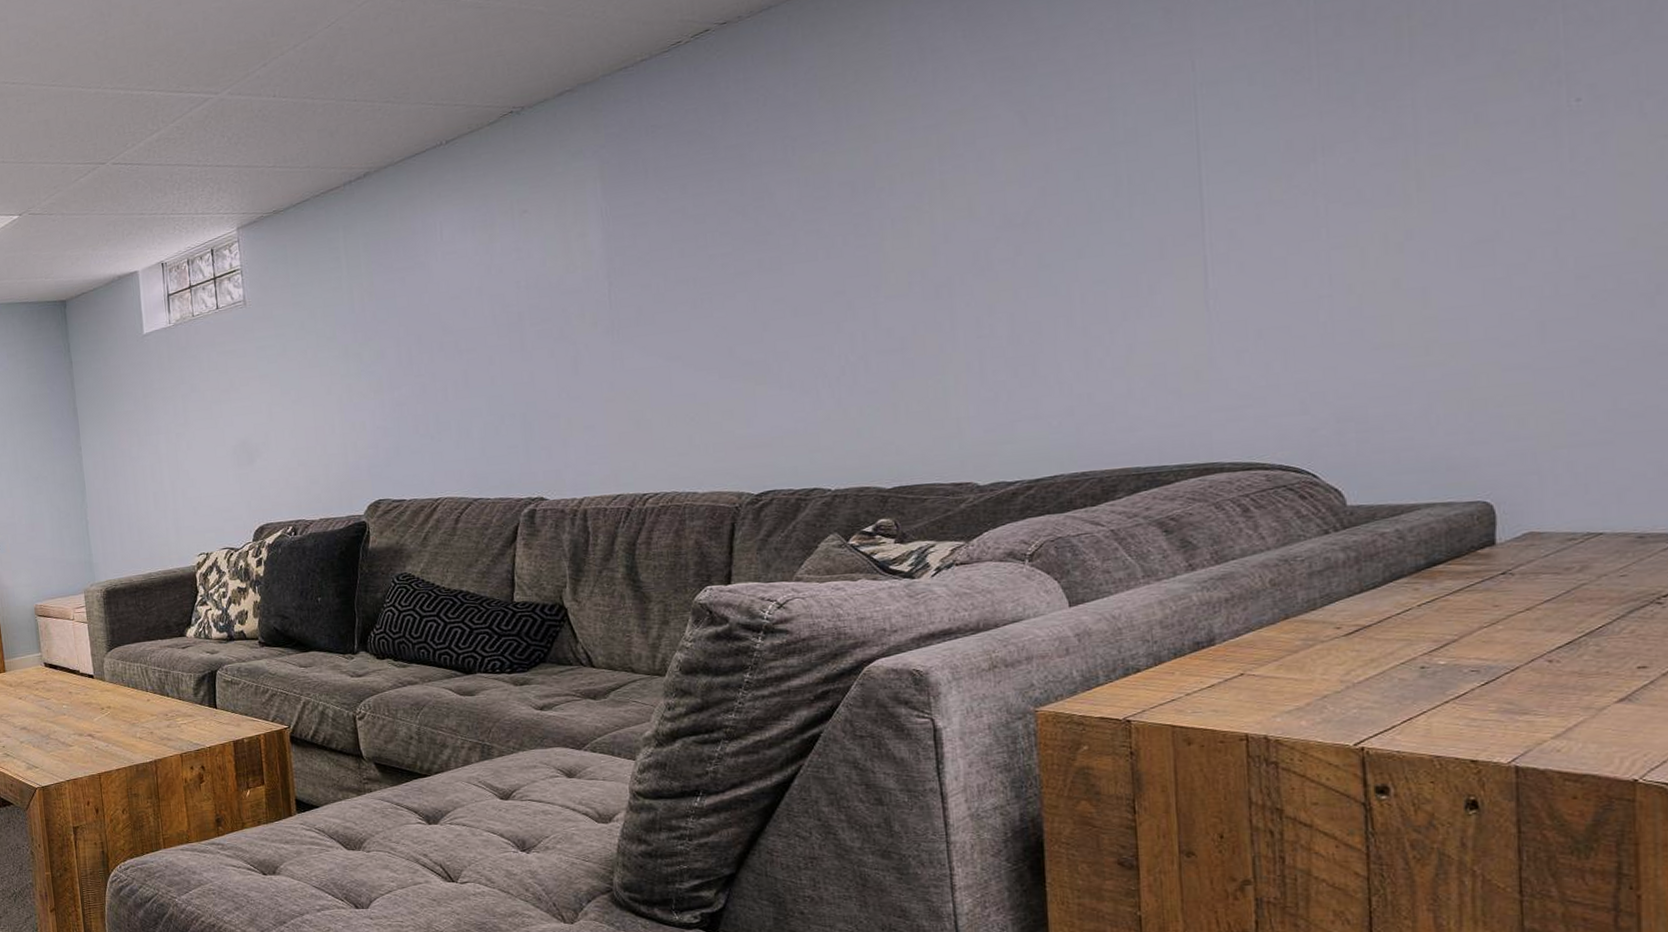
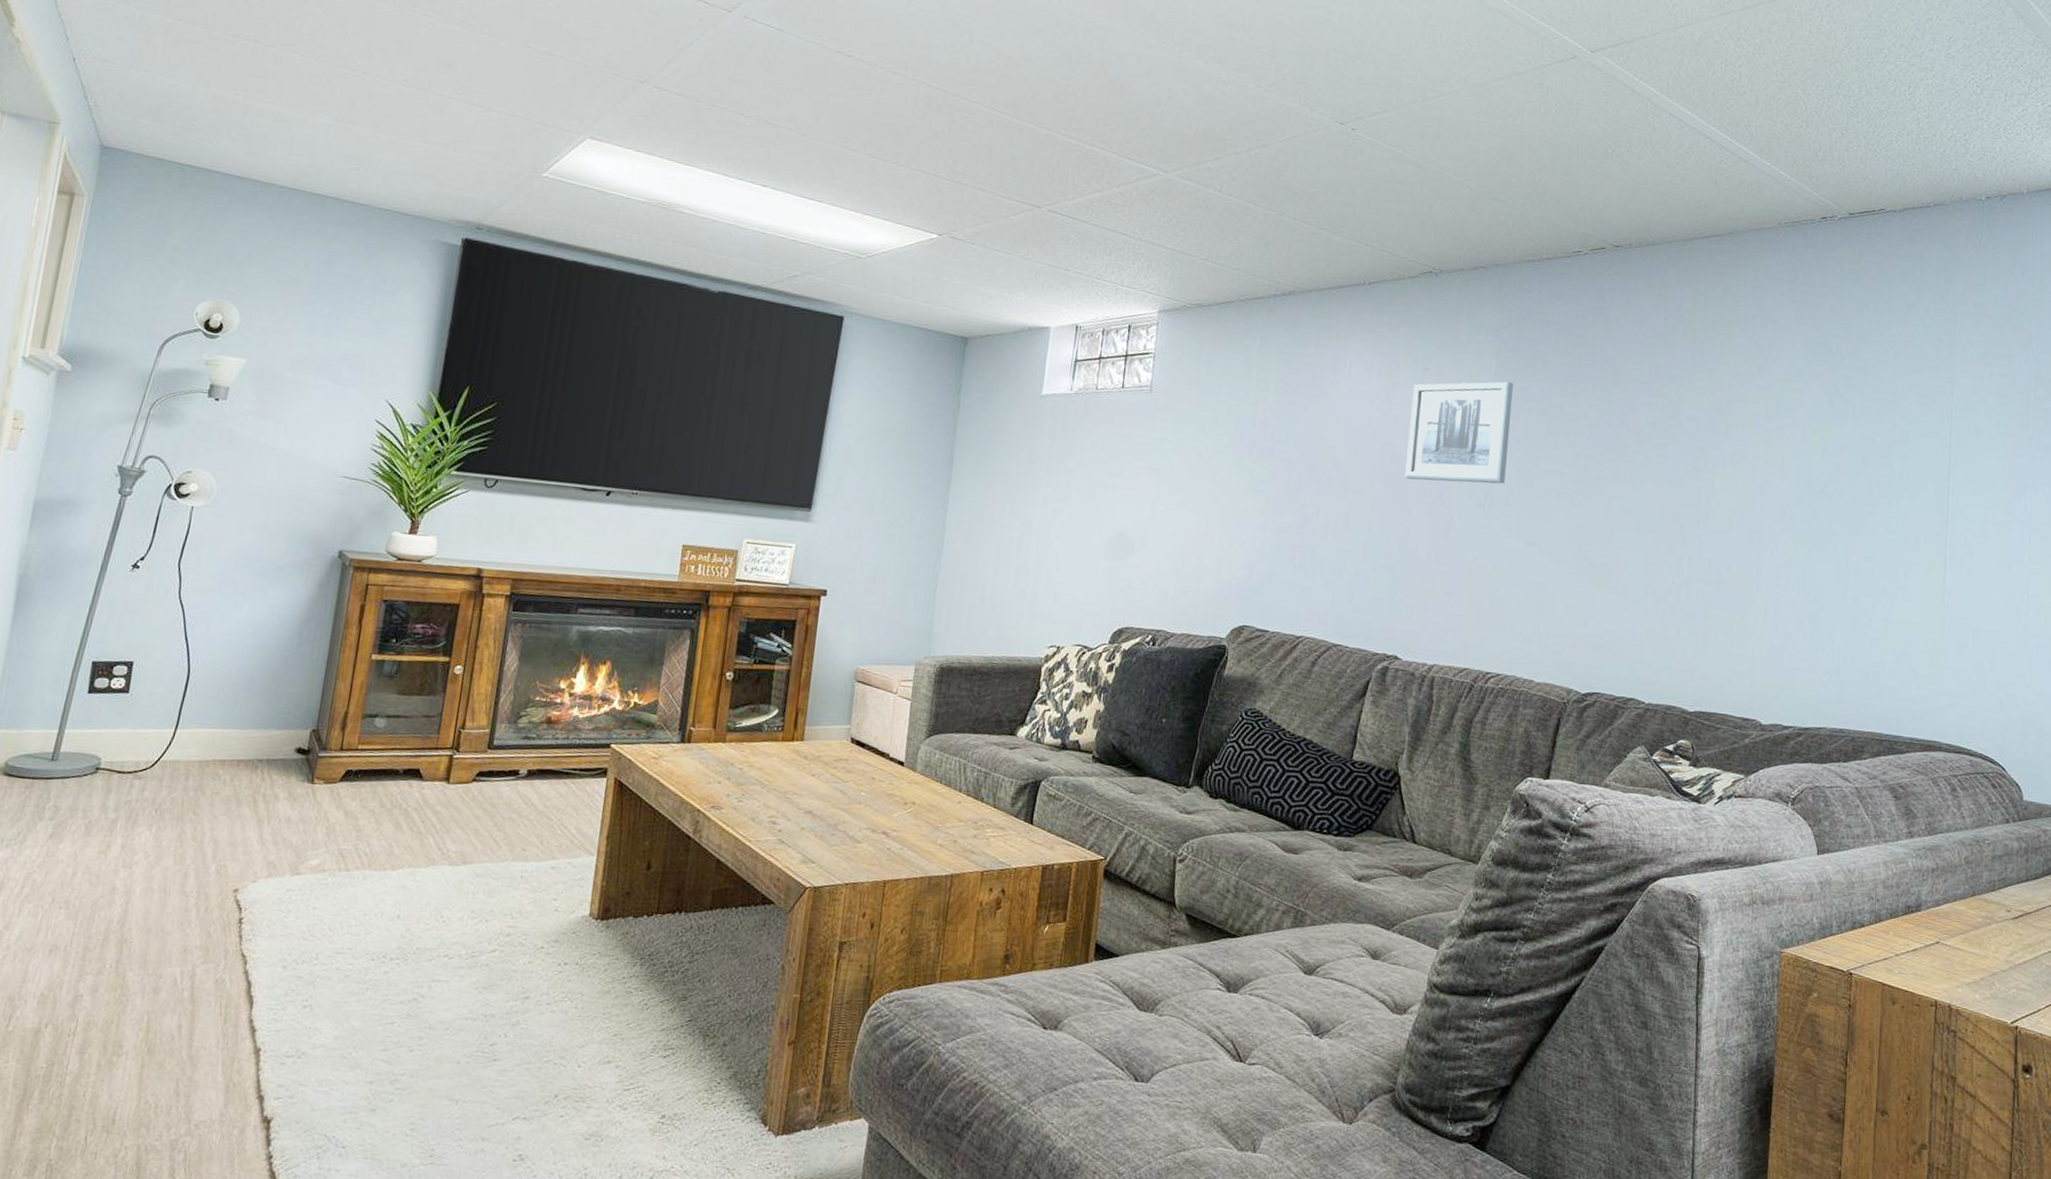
wall art: none [513,200,632,325] -> present [1405,381,1514,484]

